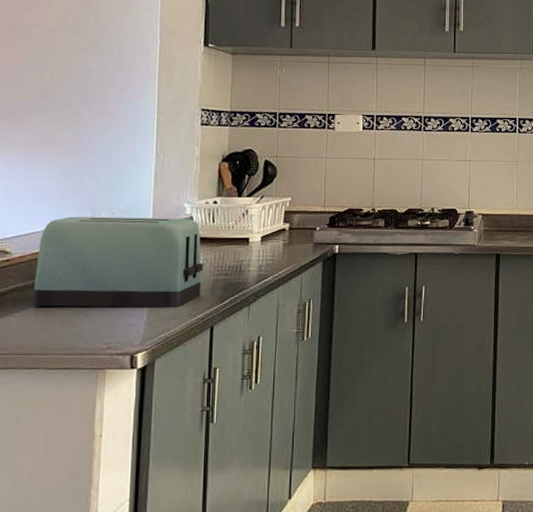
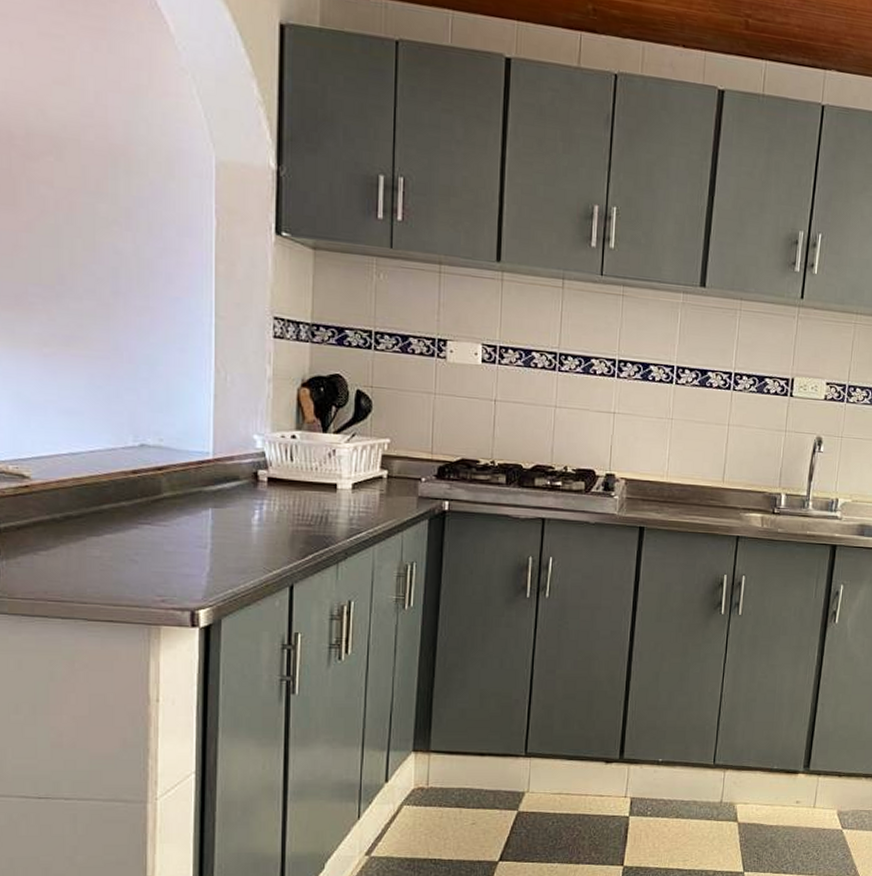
toaster: present [32,216,204,308] -> none [61,439,281,560]

